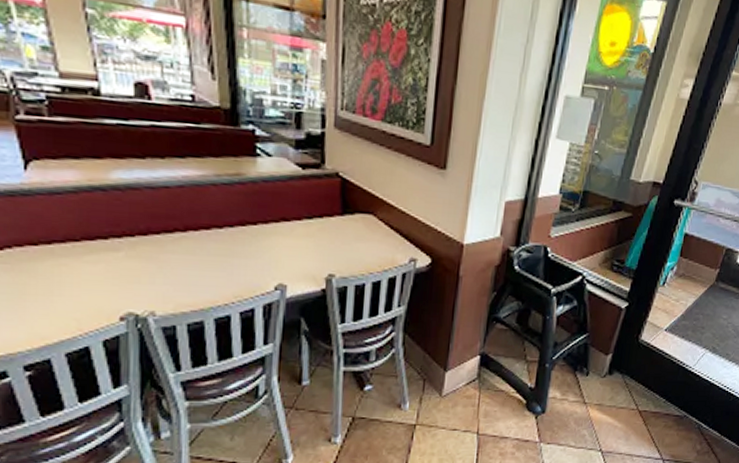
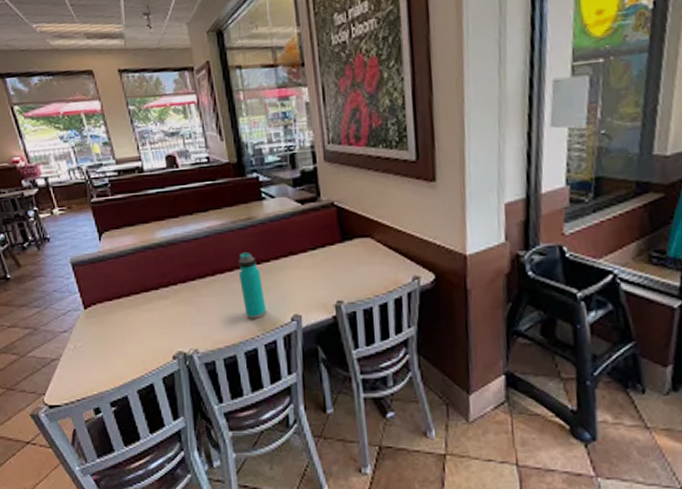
water bottle: none [217,210,247,284] -> present [238,252,267,319]

